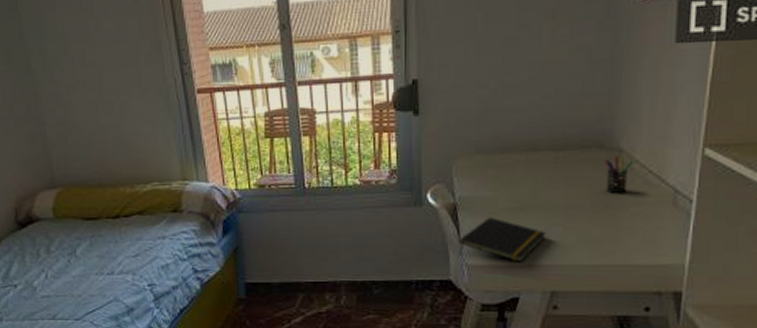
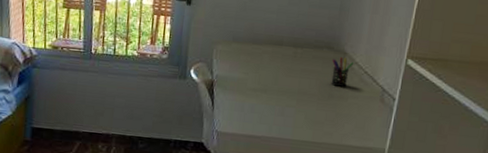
notepad: present [459,217,547,263] -> none [211,94,282,134]

